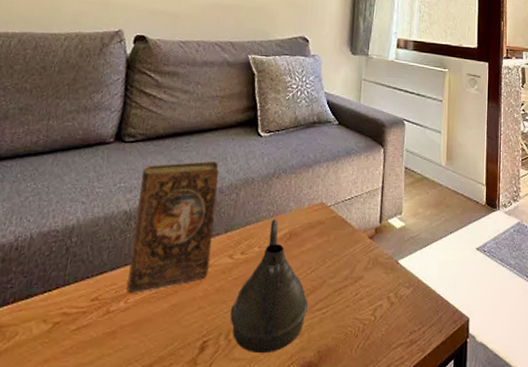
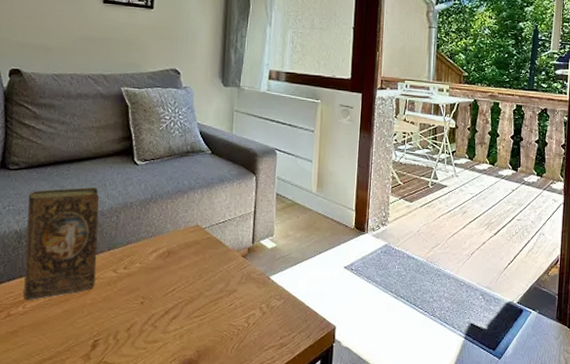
teapot: present [230,219,309,354] -> none [117,239,188,352]

